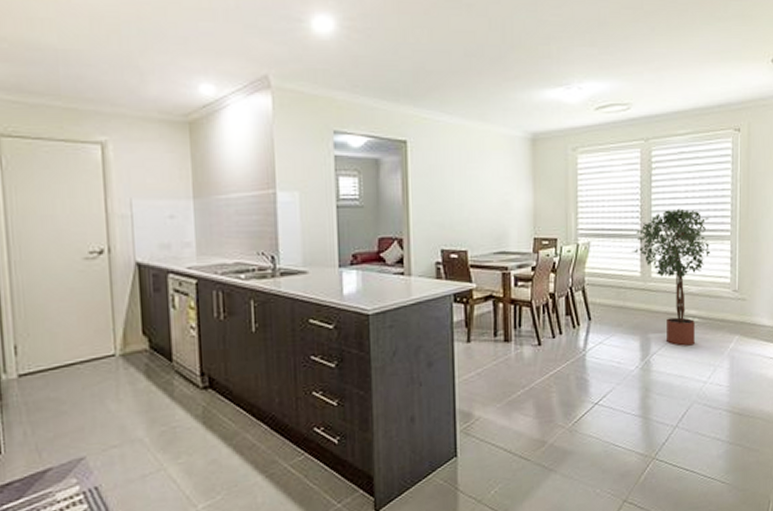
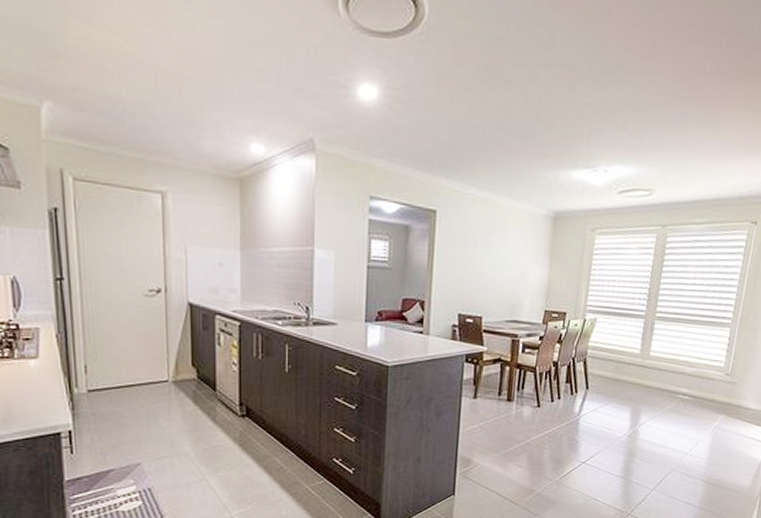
potted tree: present [631,208,711,346] -> none [634,293,714,420]

